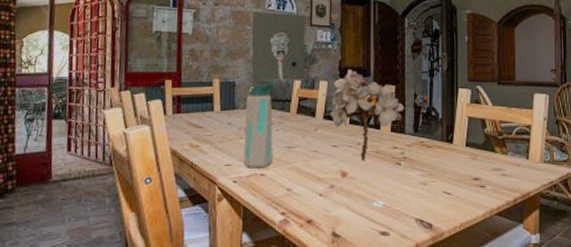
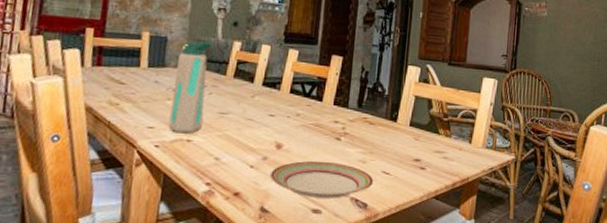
flower bouquet: present [330,69,428,161] -> none [270,35,376,134]
plate: none [339,185,436,221] -> present [270,160,374,199]

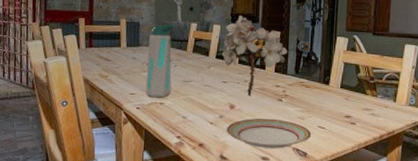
flower bouquet: none [270,35,376,134] -> present [221,16,309,97]

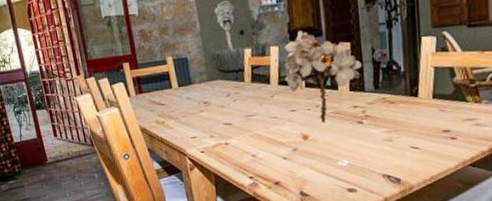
water bottle: present [145,23,175,98] -> none [200,53,235,139]
plate: present [227,118,312,149] -> none [303,144,403,179]

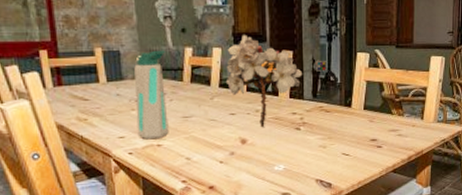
water bottle: none [200,53,235,139] -> present [134,50,169,140]

